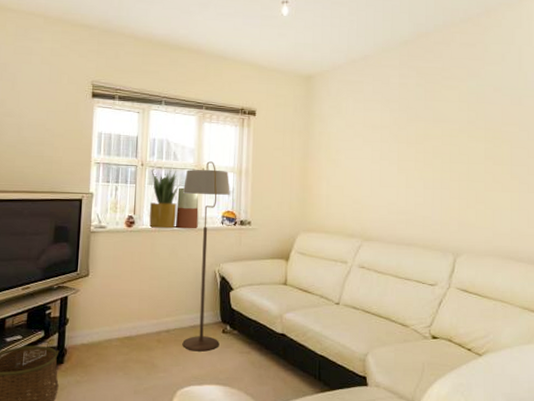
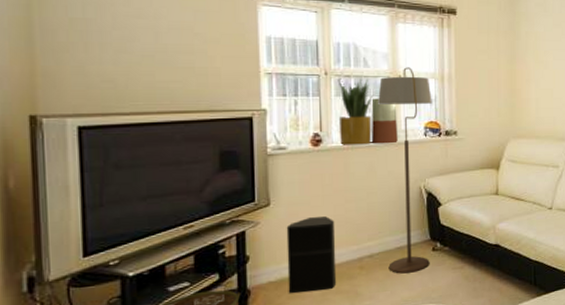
speaker: none [96,290,140,357] -> present [286,216,337,293]

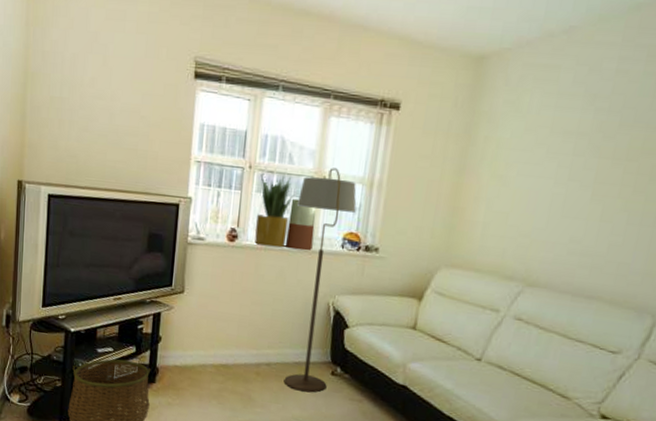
speaker: present [286,216,337,293] -> none [189,312,239,387]

